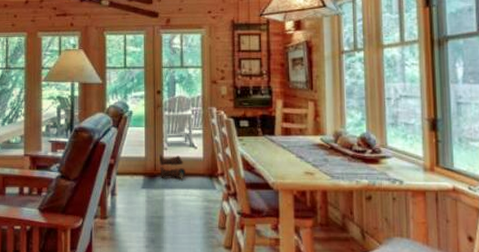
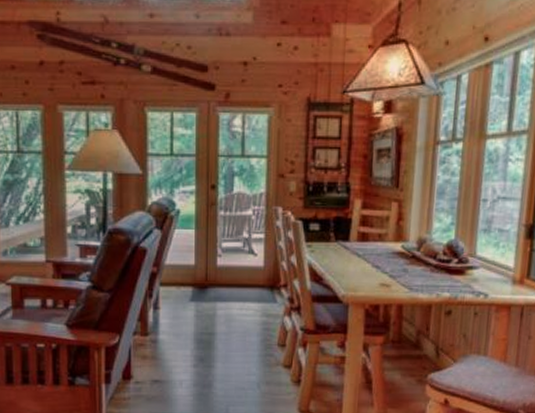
boots: present [158,154,186,181] -> none [210,262,242,293]

